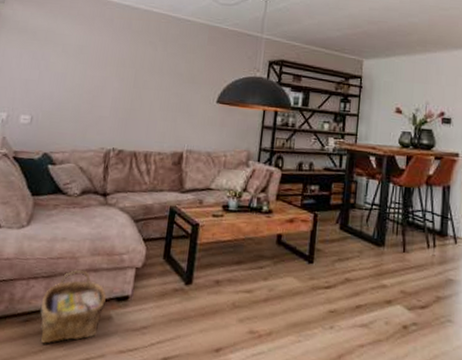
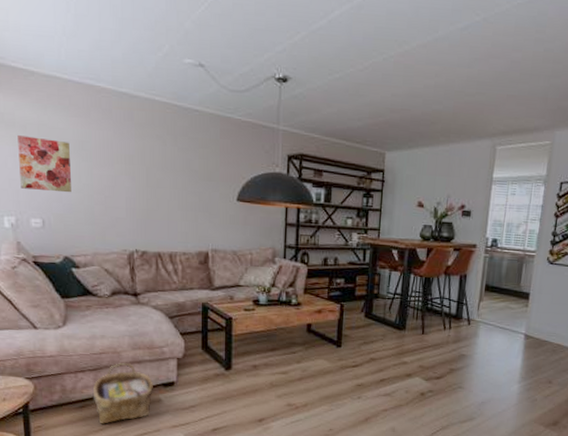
wall art: none [19,40,71,92] -> present [17,136,71,193]

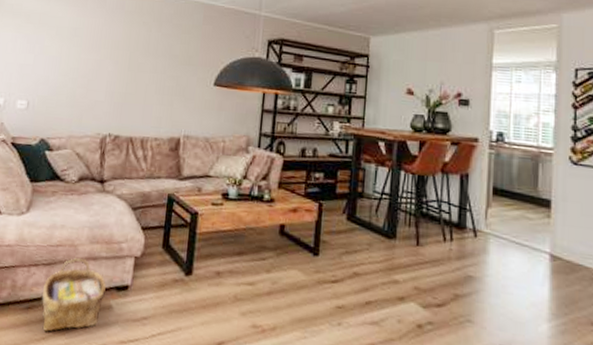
wall art: present [17,136,71,193] -> none [14,24,64,76]

